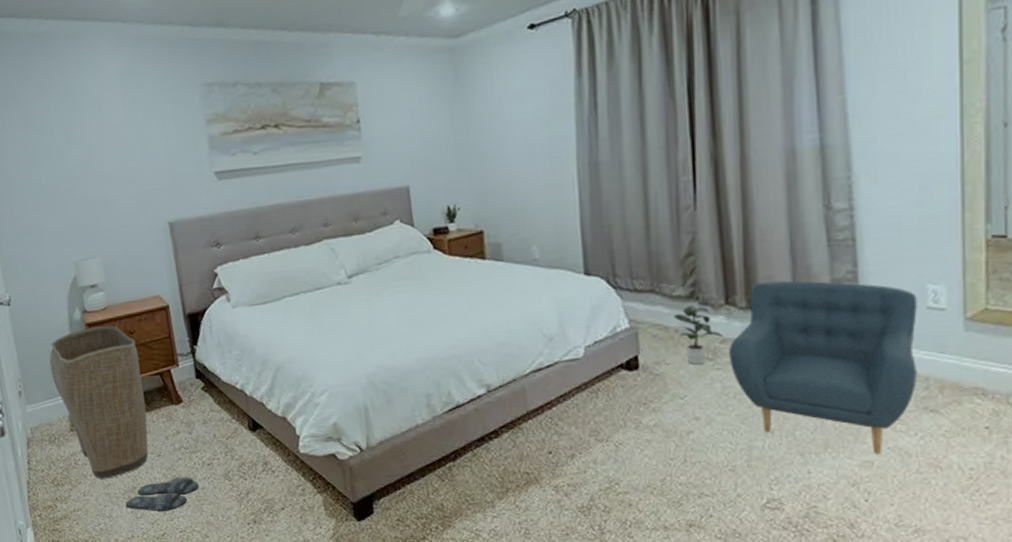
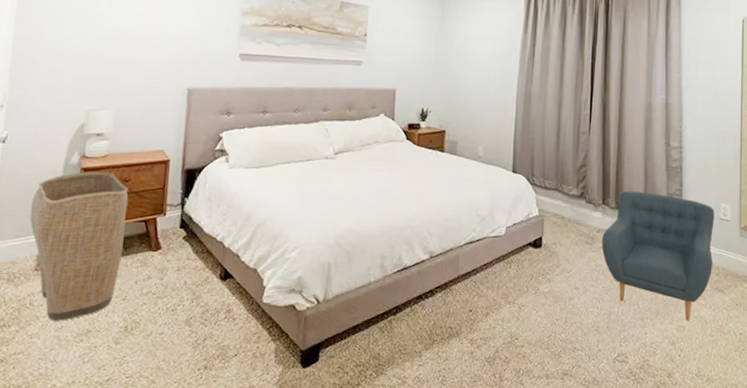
slippers: present [125,477,199,511] -> none [74,321,158,356]
potted plant: present [674,306,723,365] -> none [569,203,599,247]

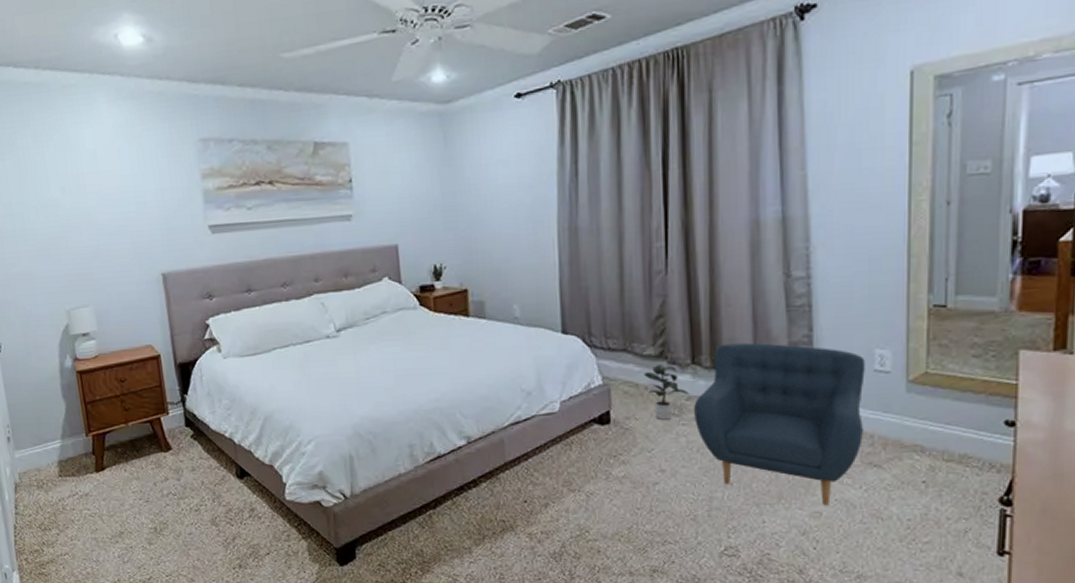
laundry basket: present [30,171,129,321] -> none [39,373,137,524]
potted plant: none [569,203,599,247] -> present [644,365,689,420]

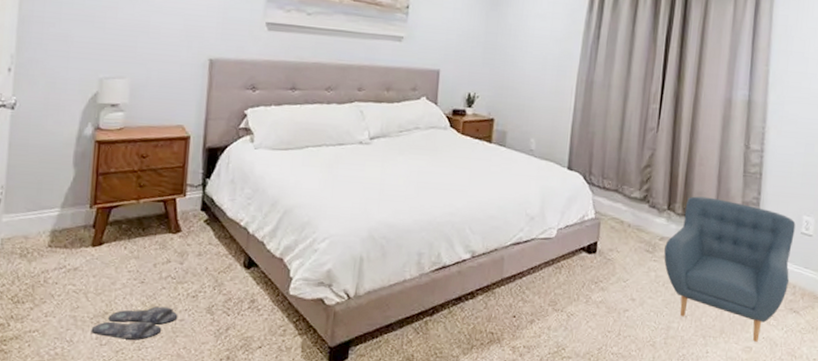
slippers: none [112,522,186,556] -> present [91,306,178,340]
potted plant: present [644,365,689,420] -> none [629,207,662,255]

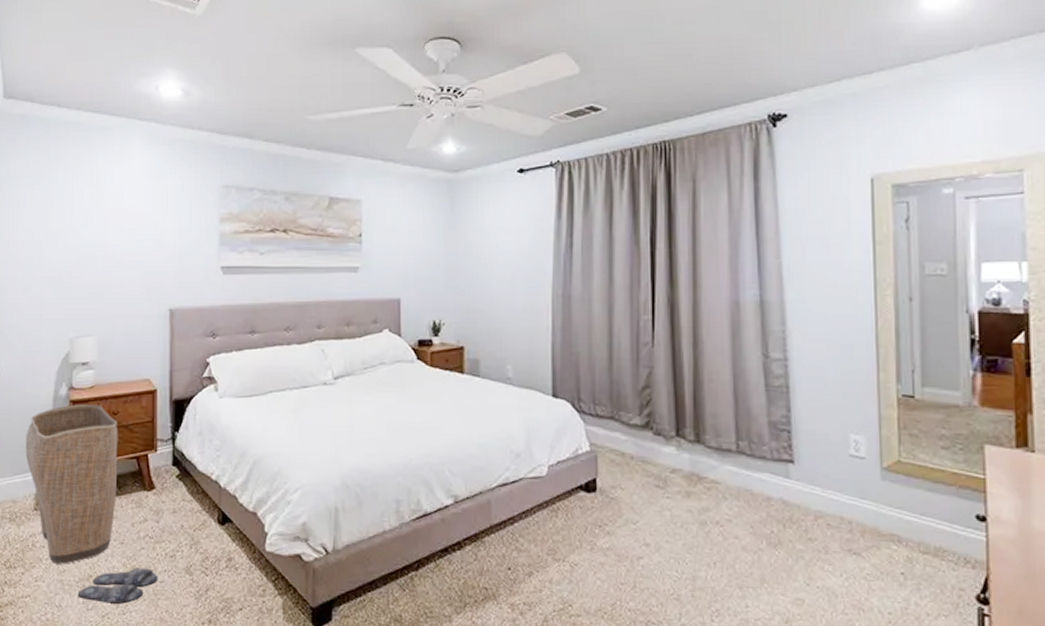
laundry basket: none [42,144,146,301] -> present [25,404,118,564]
armchair: present [664,196,796,342] -> none [678,418,843,593]

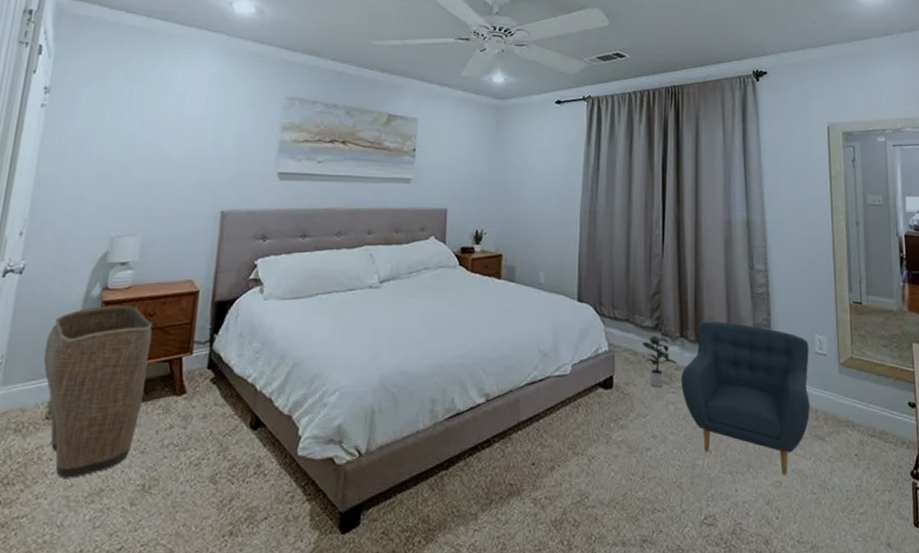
slippers: present [77,567,158,604] -> none [84,478,179,519]
potted plant: none [630,435,673,491] -> present [643,336,678,387]
armchair: none [678,418,843,593] -> present [681,321,811,475]

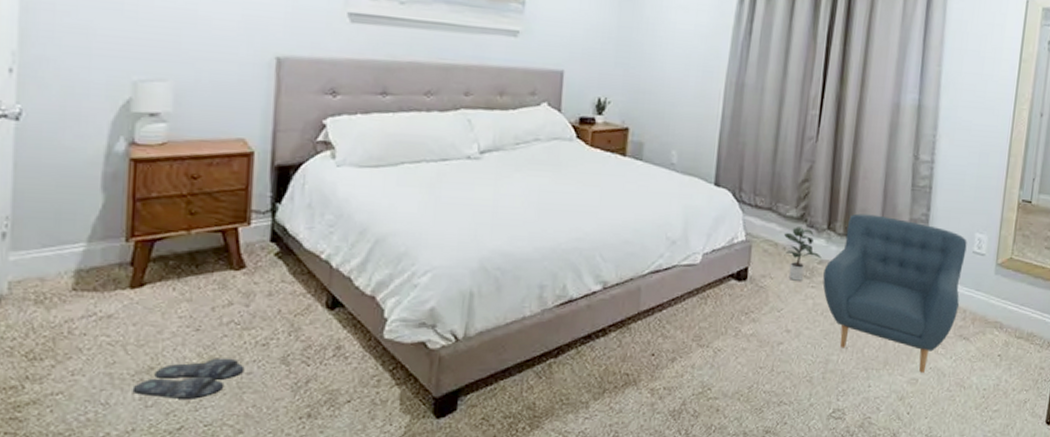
laundry basket: present [43,305,153,478] -> none [61,163,198,355]
slippers: none [84,478,179,519] -> present [132,358,245,399]

